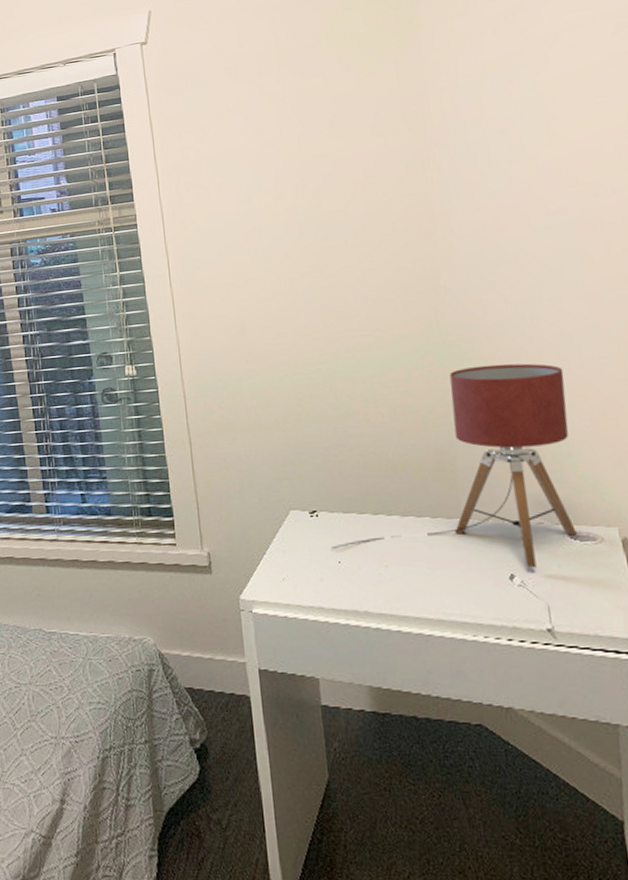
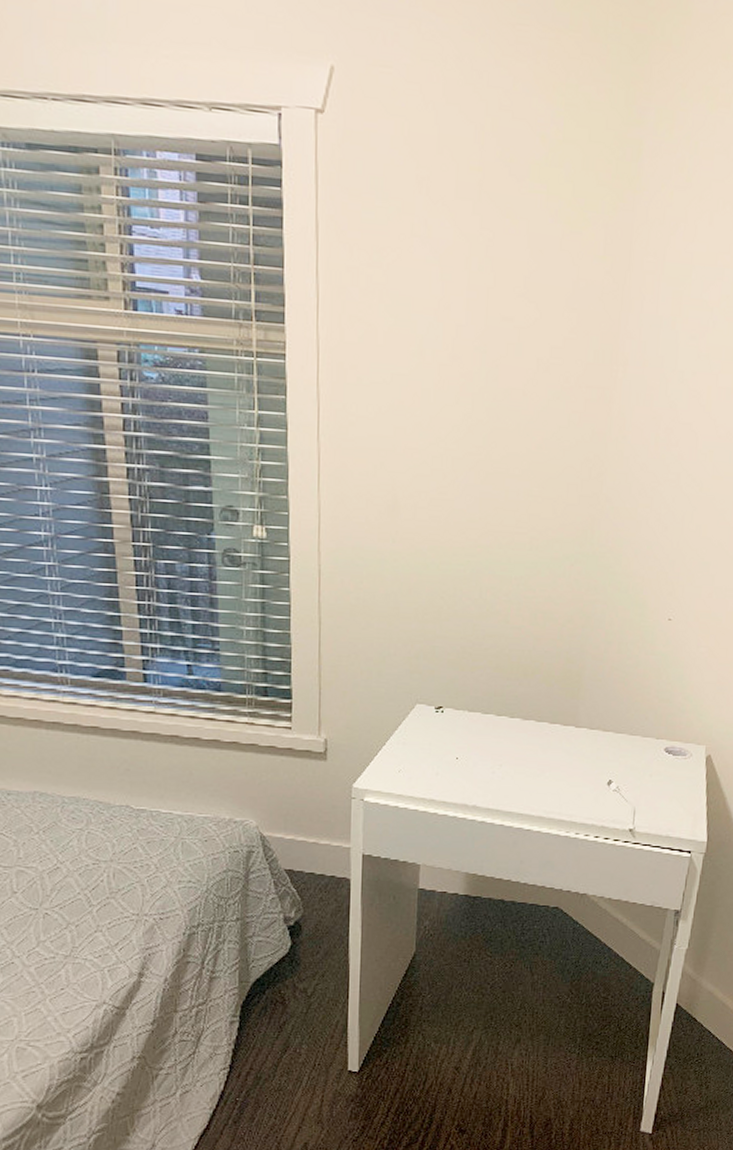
table lamp: present [331,363,577,568] -> none [451,581,694,776]

